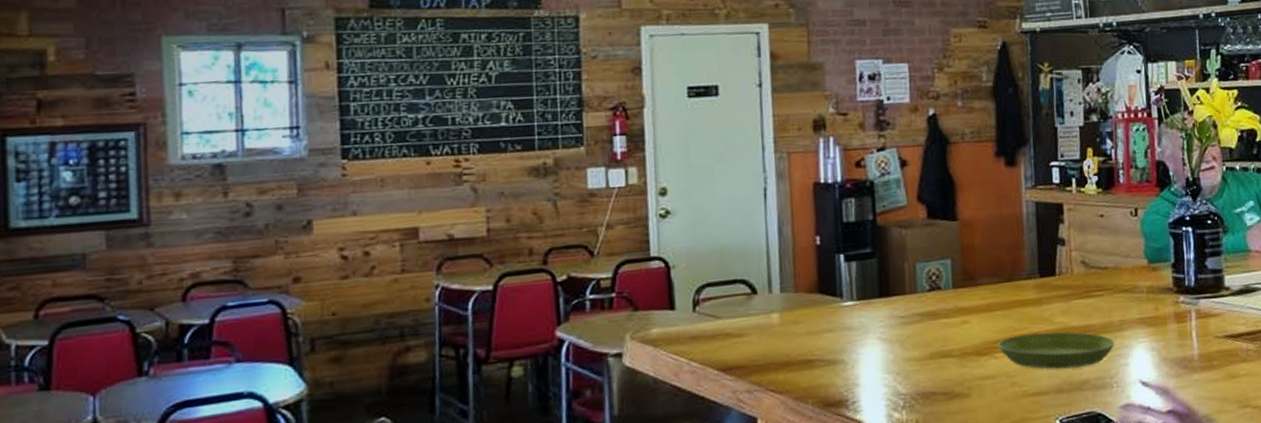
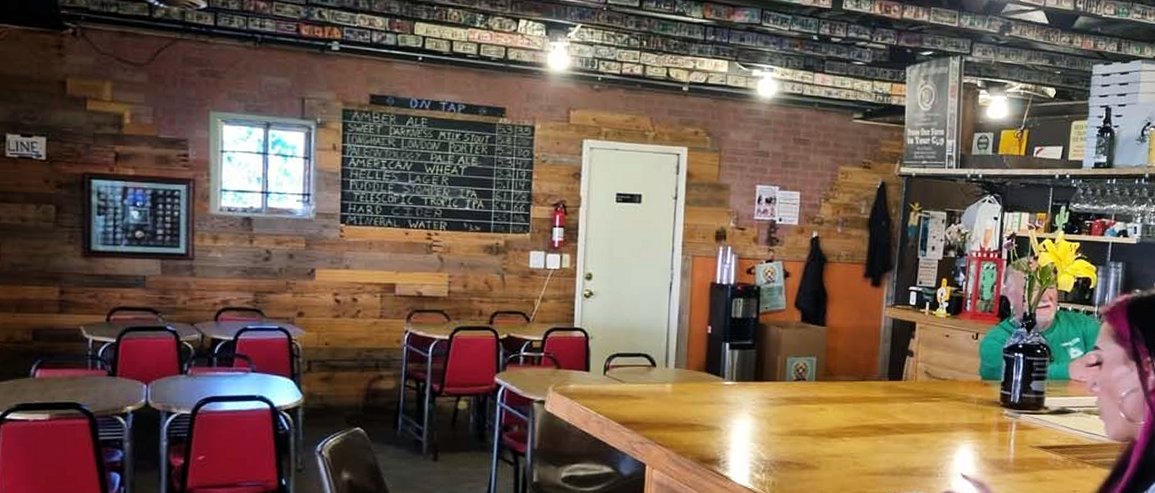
saucer: present [997,332,1115,369] -> none [846,425,945,457]

